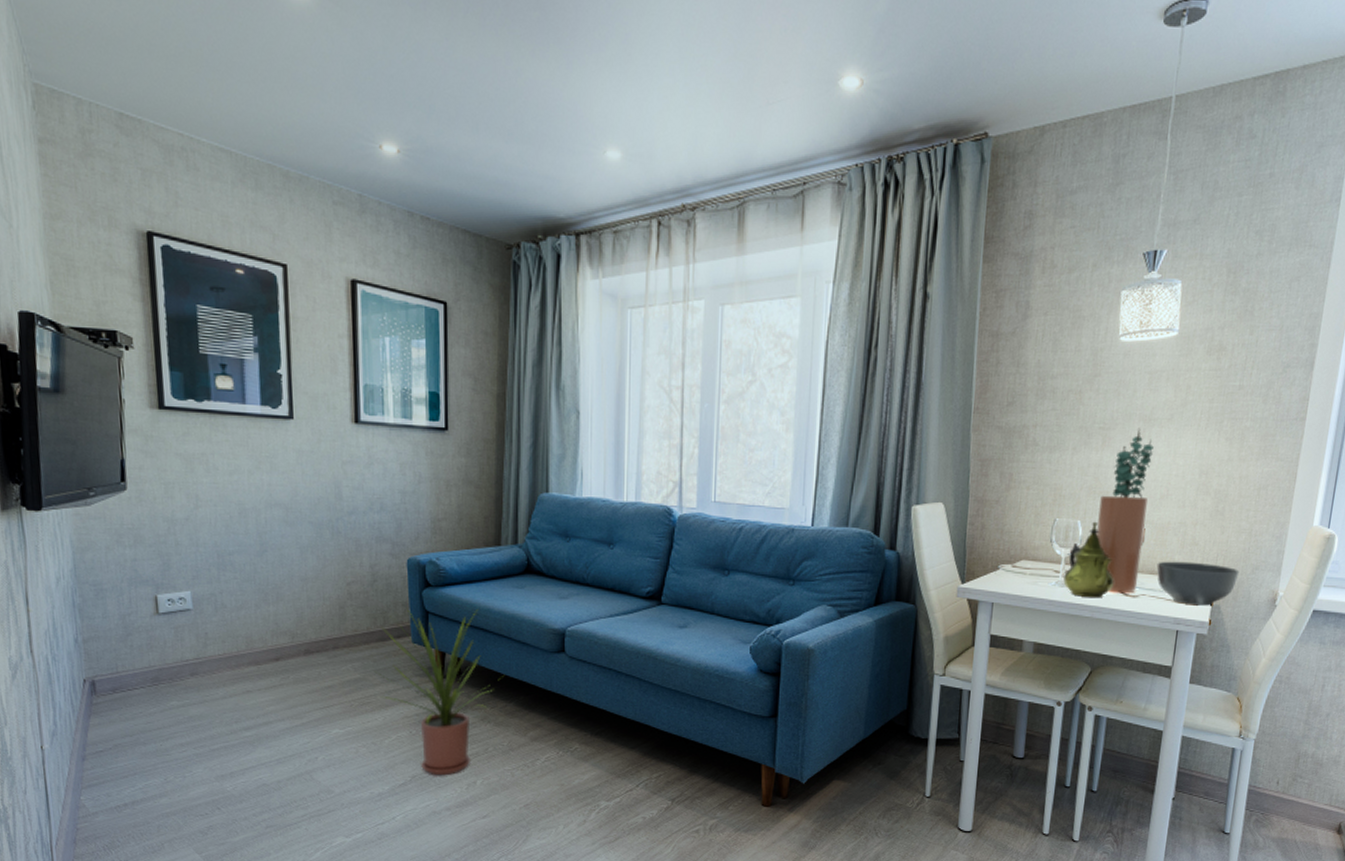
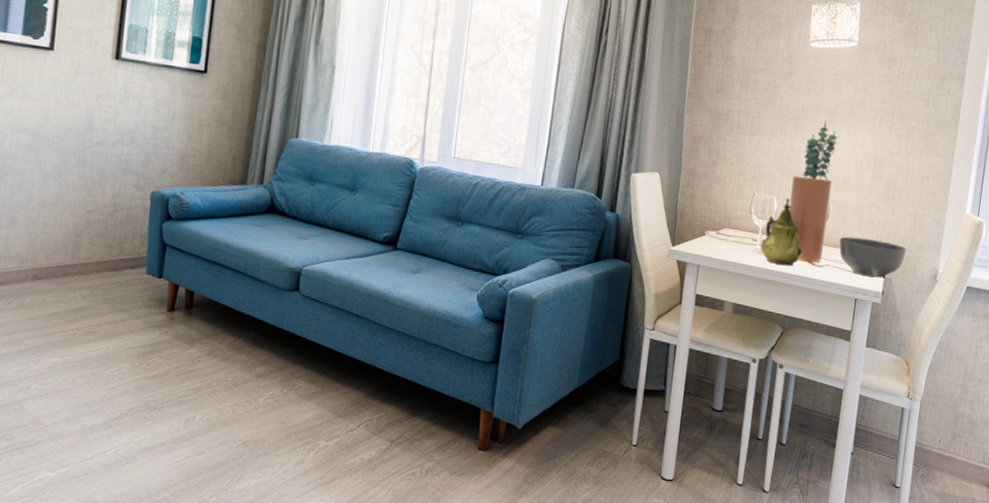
house plant: present [374,609,503,775] -> none [103,240,235,409]

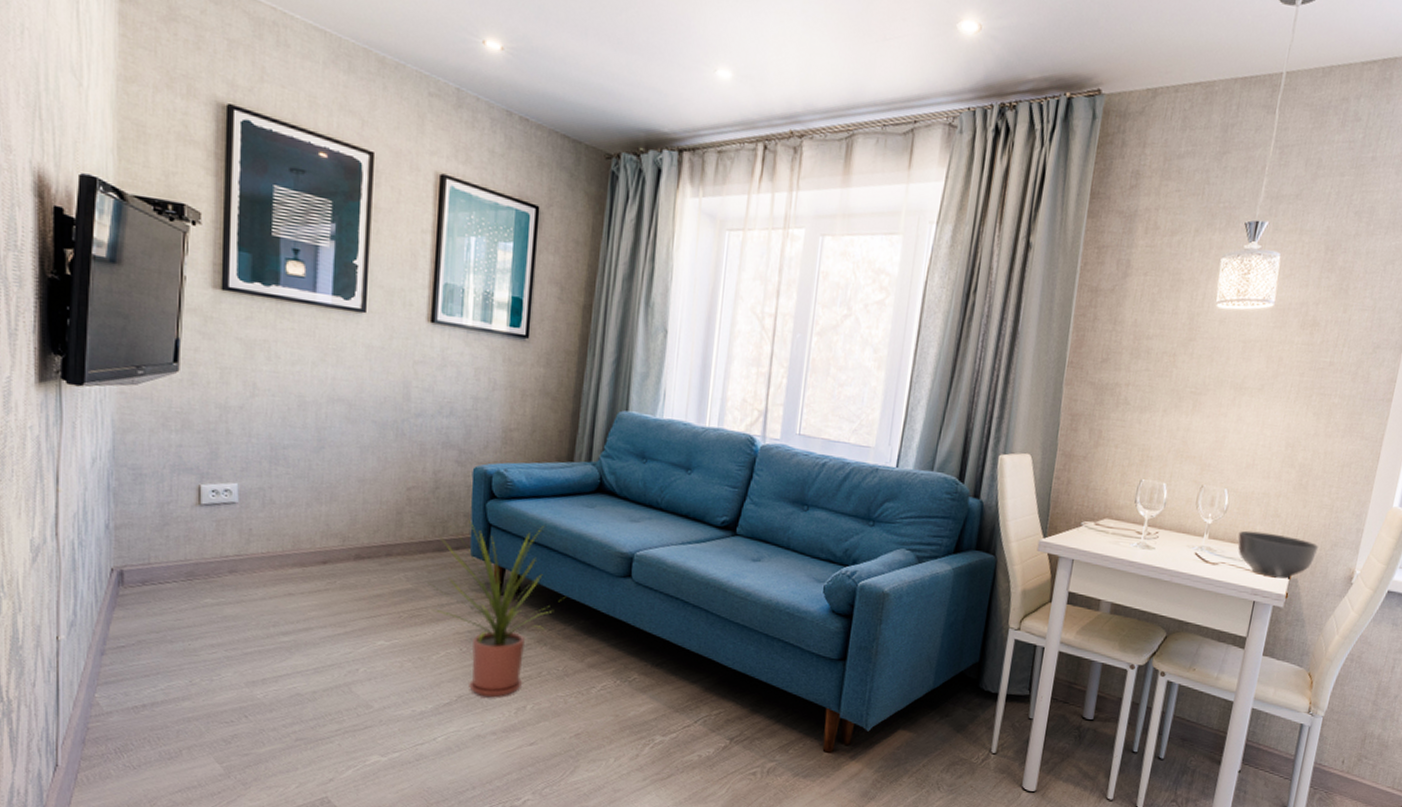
house plant: none [103,240,235,409] -> present [427,520,565,697]
teapot: present [760,197,804,265] -> none [1145,485,1196,562]
vase: present [789,120,837,264] -> none [1181,395,1243,561]

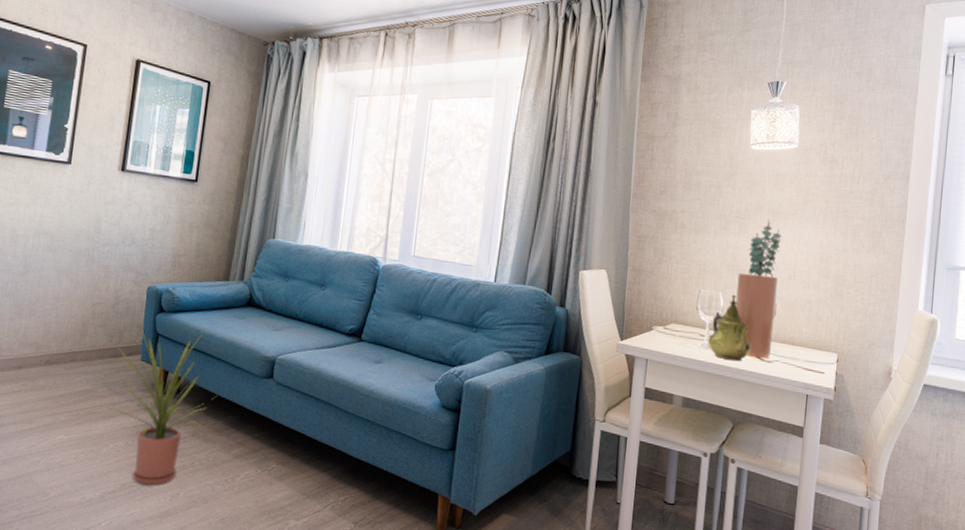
teapot: none [1145,485,1196,562] -> present [708,294,752,361]
vase: none [1181,395,1243,561] -> present [735,219,781,359]
bowl: present [1237,530,1319,579] -> none [787,332,859,374]

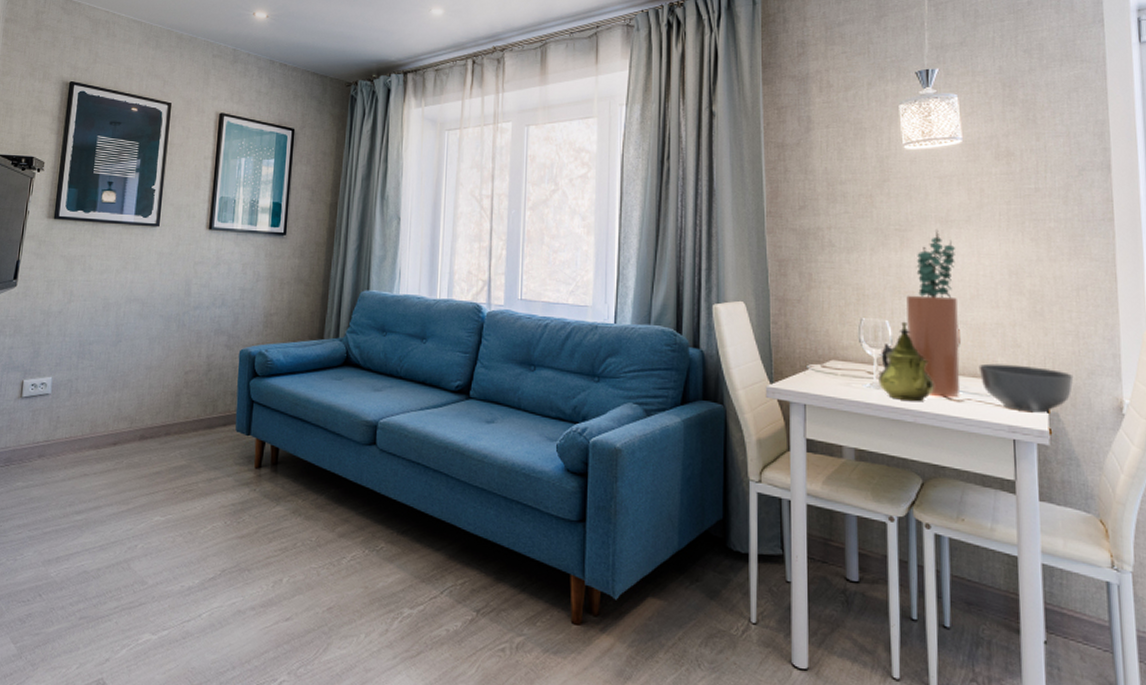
house plant: present [103,330,217,485] -> none [199,398,317,570]
bowl: none [787,332,859,374] -> present [978,363,1074,413]

